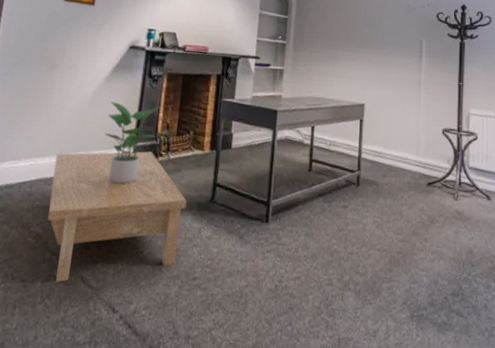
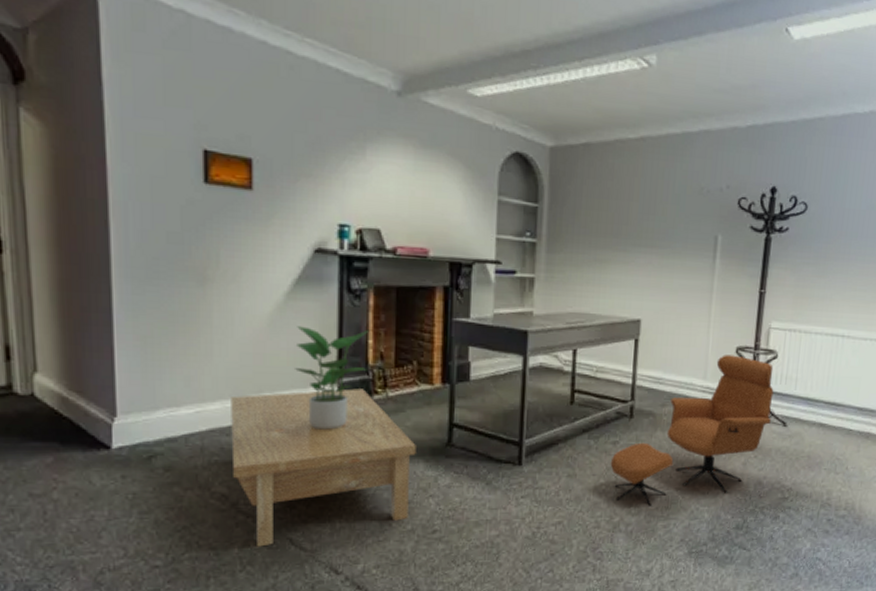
armchair: none [341,135,477,268] -> present [610,355,774,506]

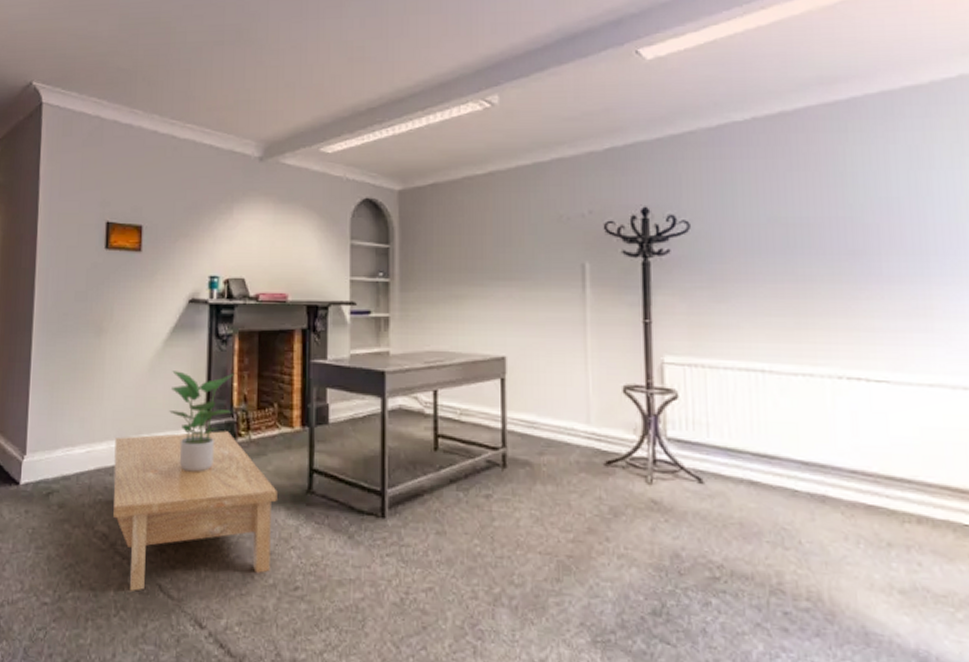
armchair: present [610,355,774,506] -> none [484,395,681,576]

